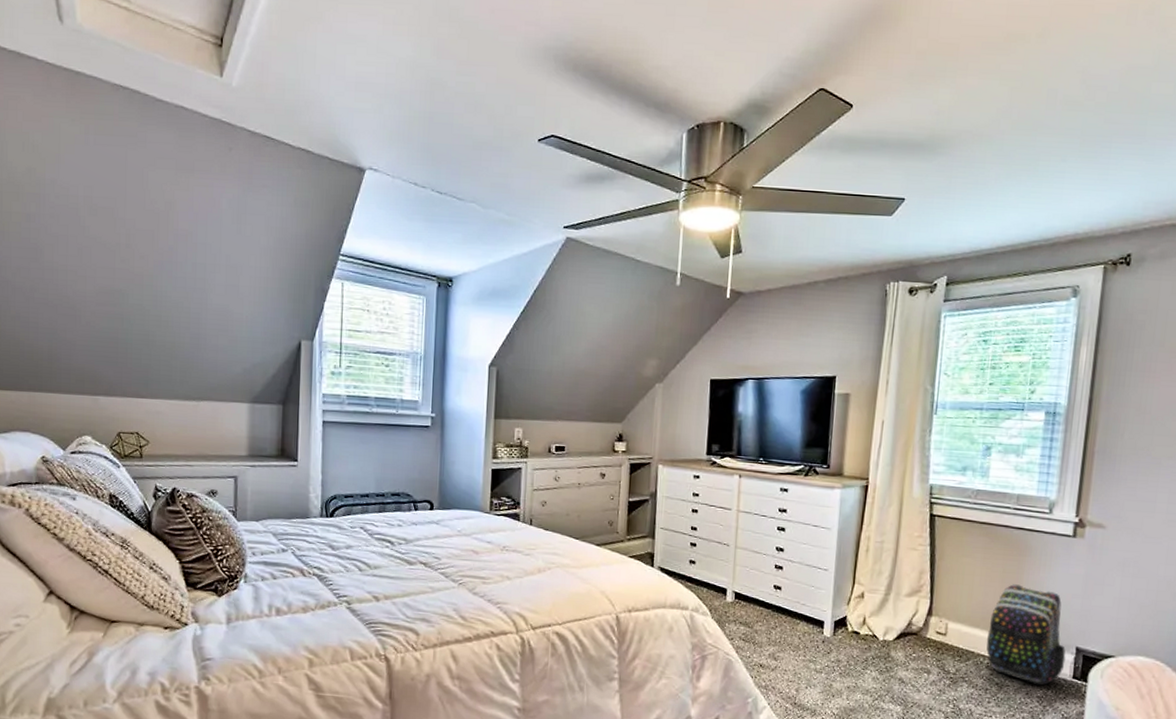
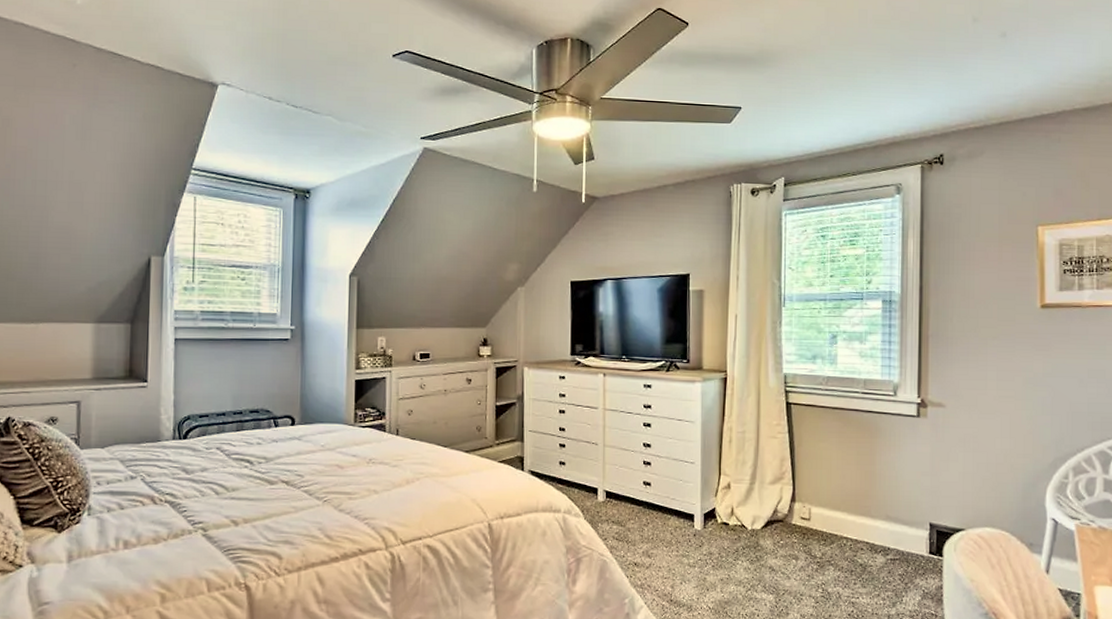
backpack: present [986,584,1066,686] -> none [847,466,921,563]

